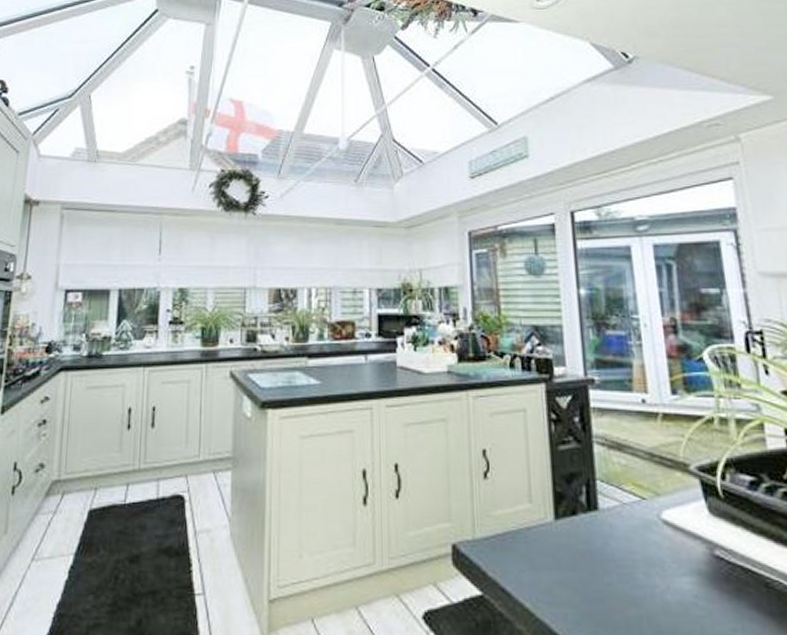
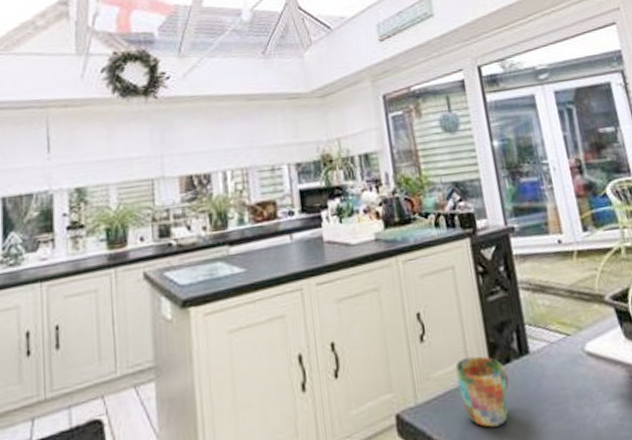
mug: none [518,502,573,577] -> present [455,356,509,428]

